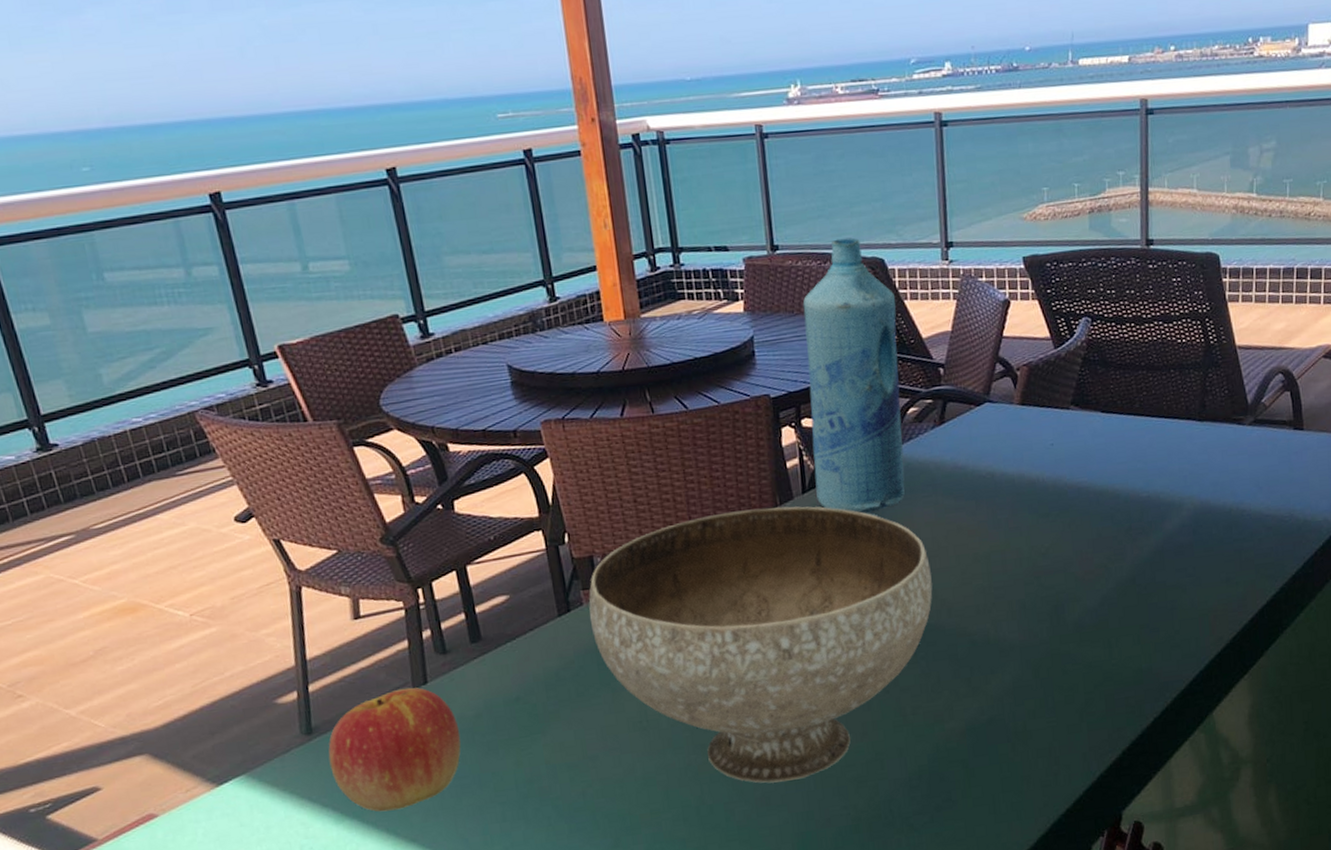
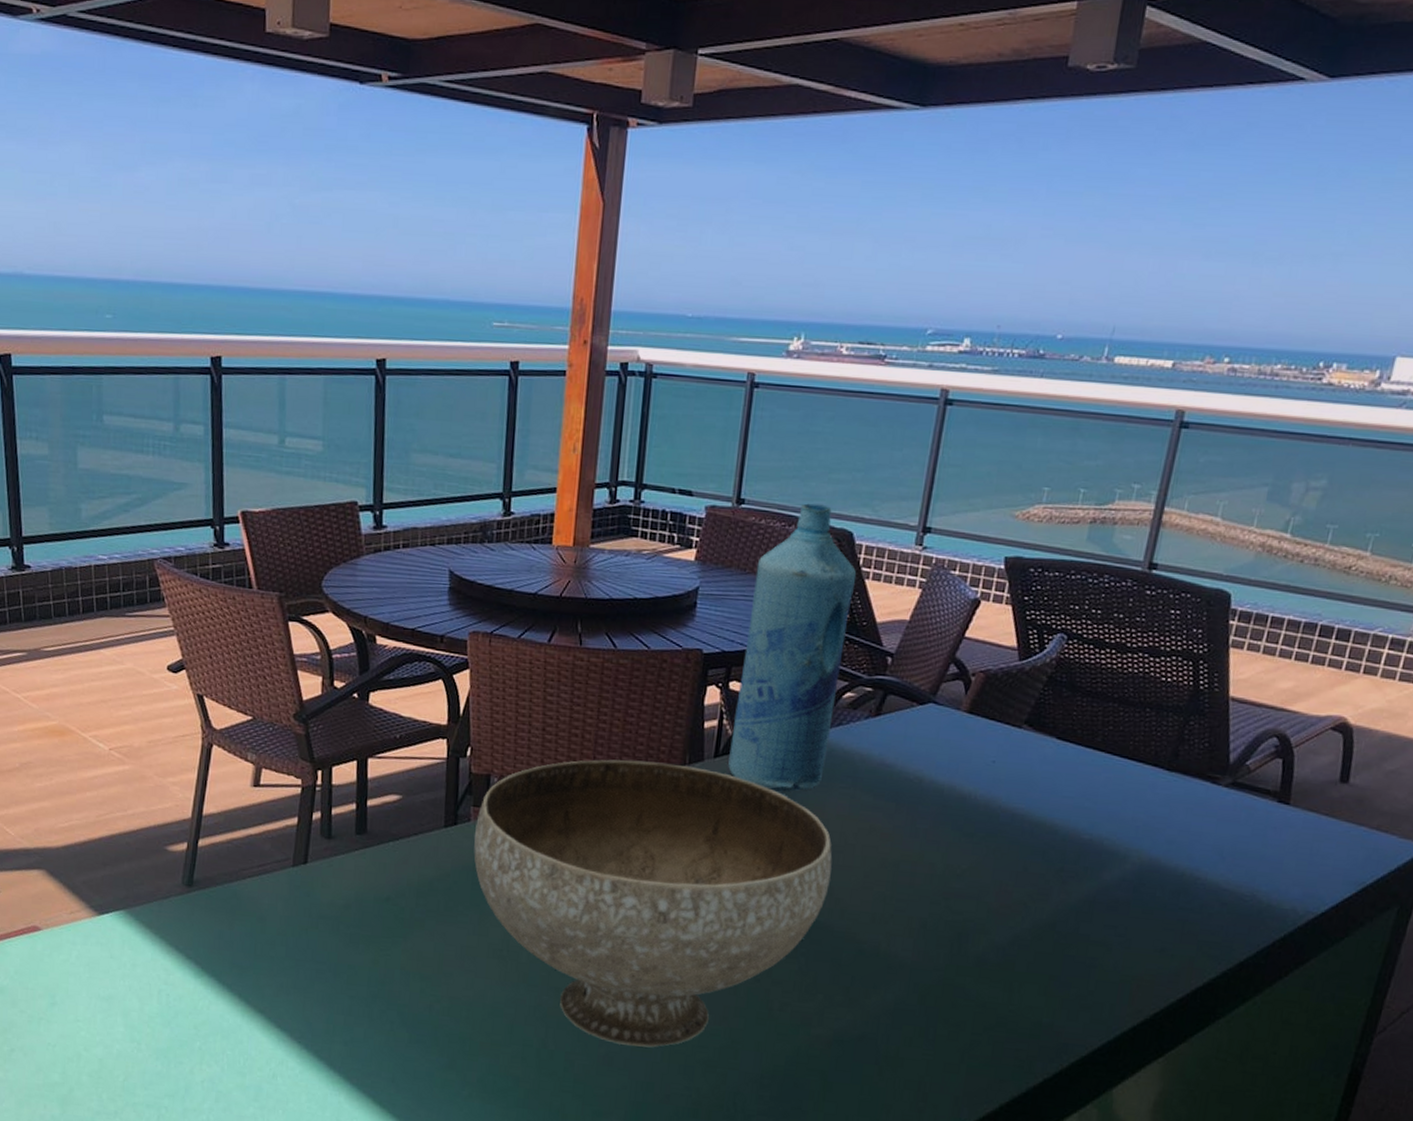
apple: present [328,687,461,812] -> none [201,862,327,979]

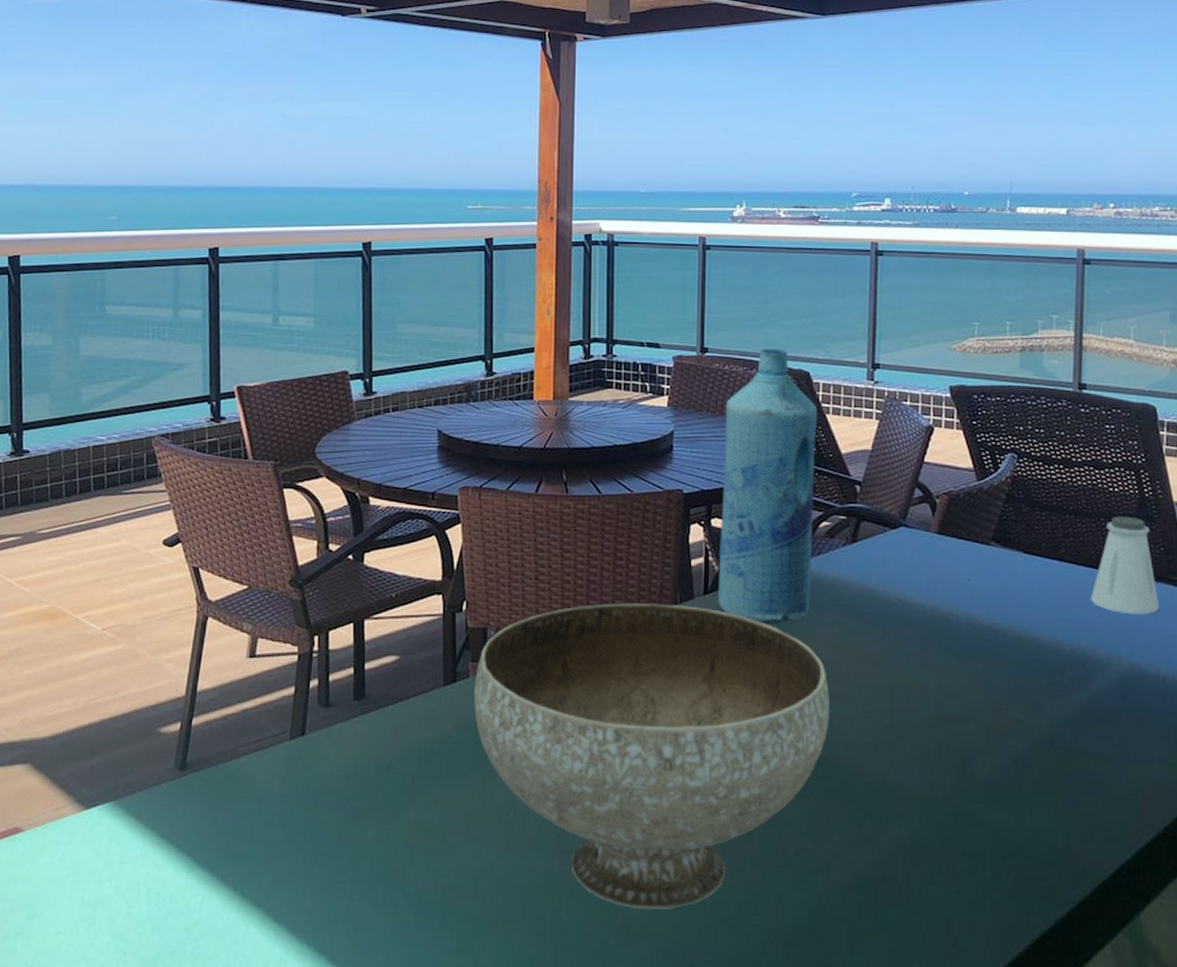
saltshaker: none [1119,707,1198,810] -> present [1090,516,1159,615]

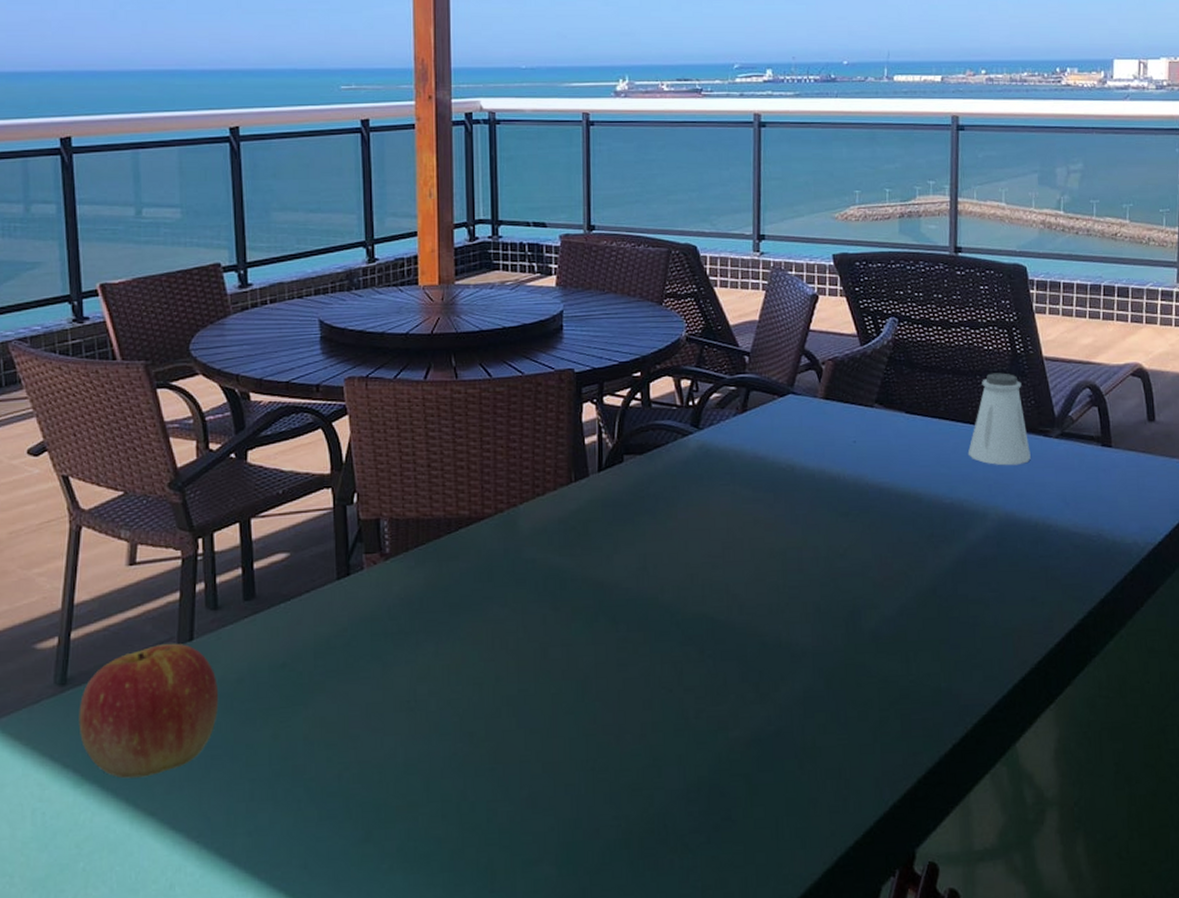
apple: none [194,736,326,867] -> present [78,643,219,779]
bowl: present [473,603,830,910] -> none [368,483,725,783]
bottle: present [718,348,818,625] -> none [612,223,706,497]

